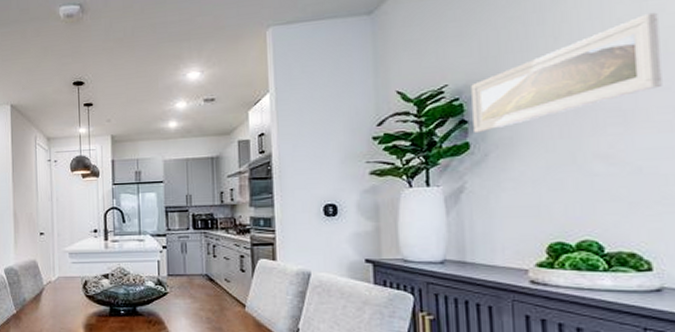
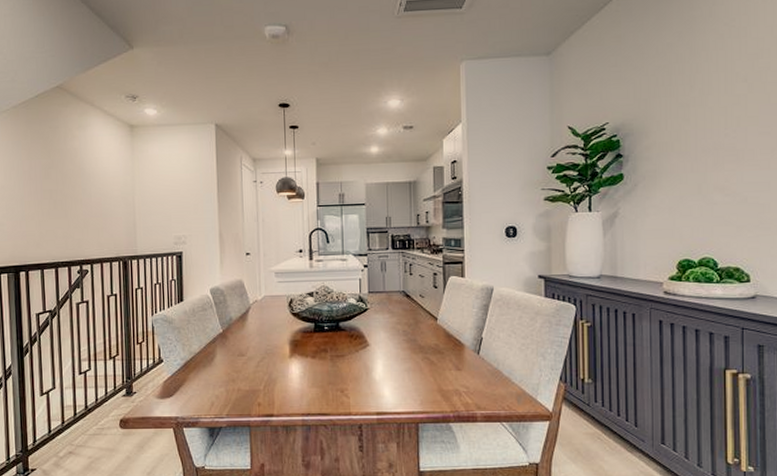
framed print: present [471,12,663,134] -> none [627,69,765,166]

